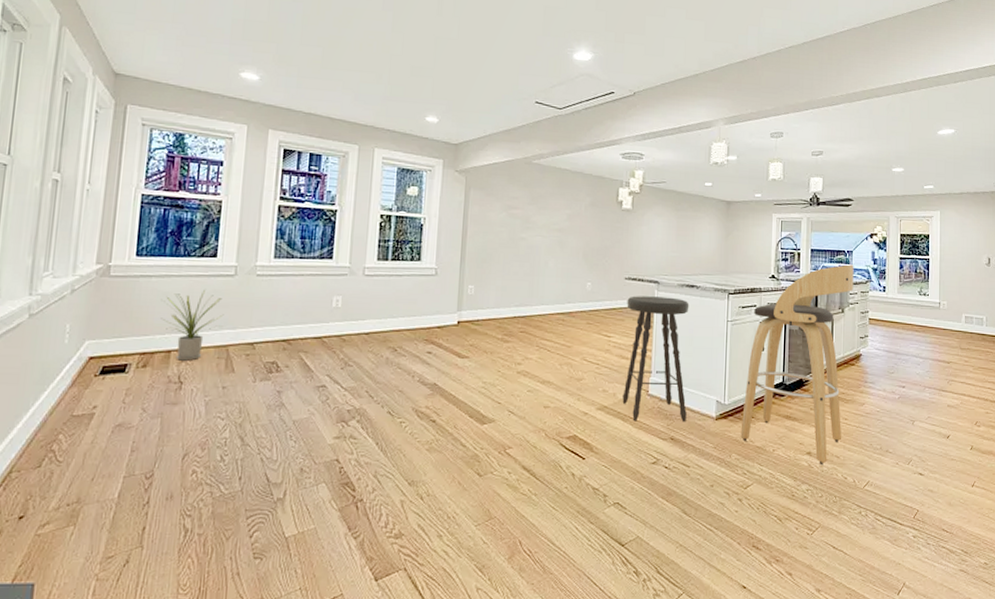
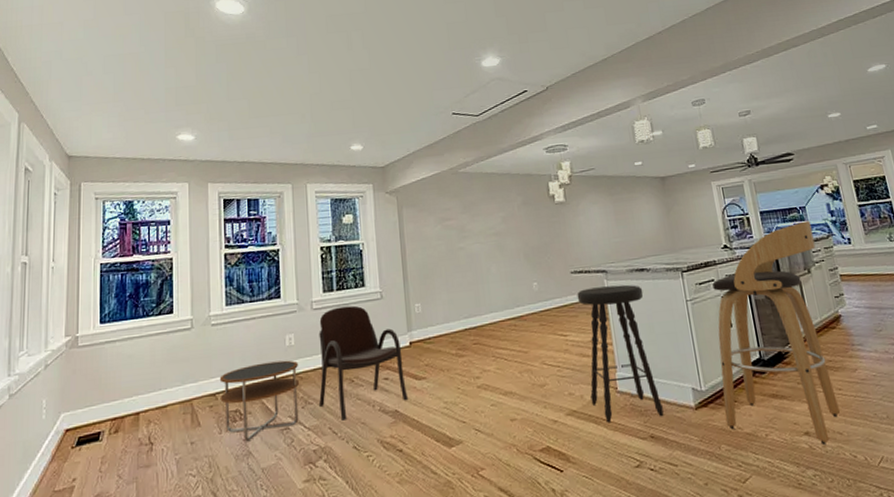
house plant: present [161,290,224,361] -> none [127,347,185,422]
side table: none [257,320,342,394] -> present [219,360,299,442]
armchair: none [359,277,449,386] -> present [319,305,409,421]

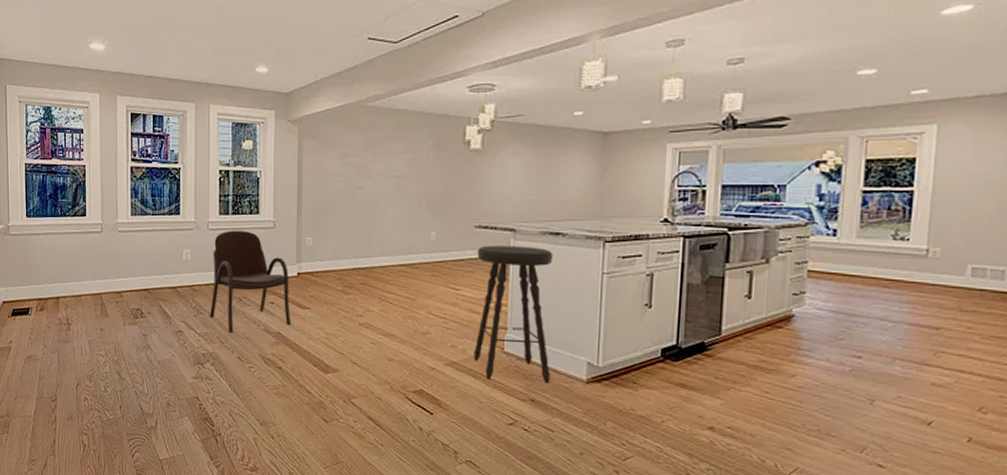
side table: present [219,360,299,442] -> none [124,271,193,337]
bar stool: present [712,221,840,444] -> none [618,202,787,443]

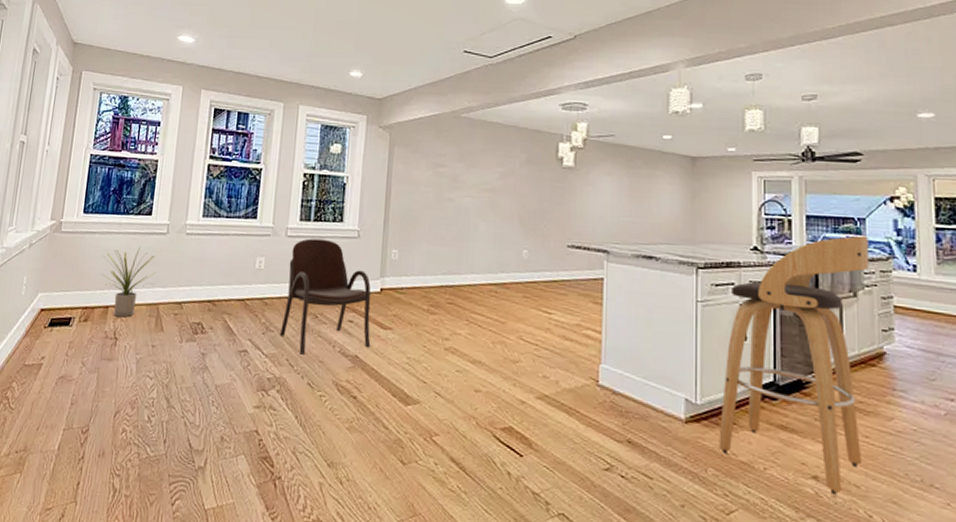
house plant: none [49,245,96,306] -> present [101,248,156,318]
music stool: present [473,245,554,384] -> none [567,266,647,423]
bar stool: none [618,202,787,443] -> present [719,235,869,494]

